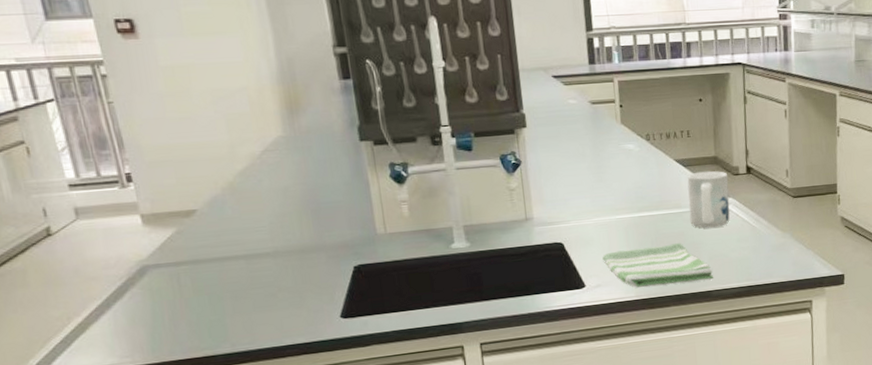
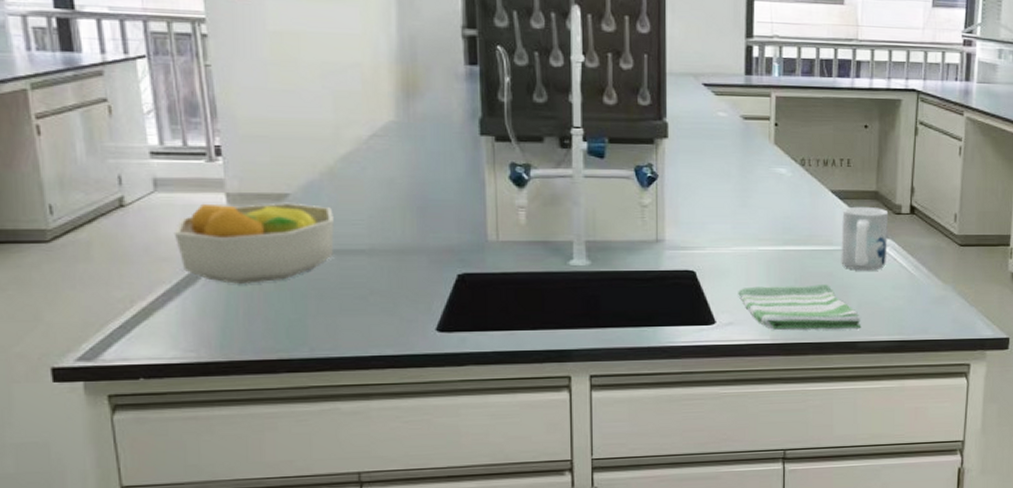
fruit bowl: none [98,217,242,294] -> present [173,202,334,284]

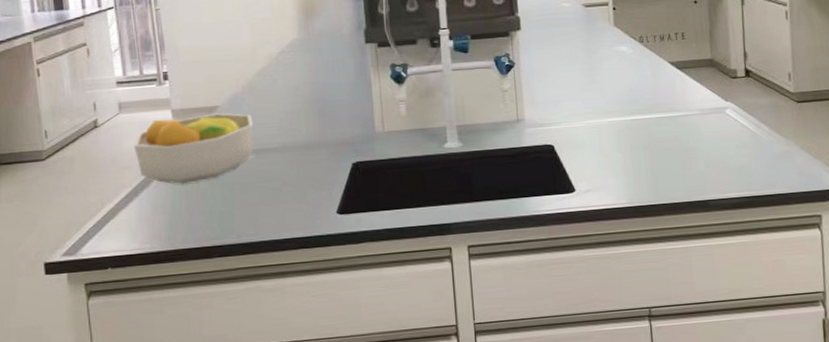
dish towel: present [738,284,862,331] -> none [593,148,711,195]
mug: present [841,206,889,271] -> none [682,73,728,133]

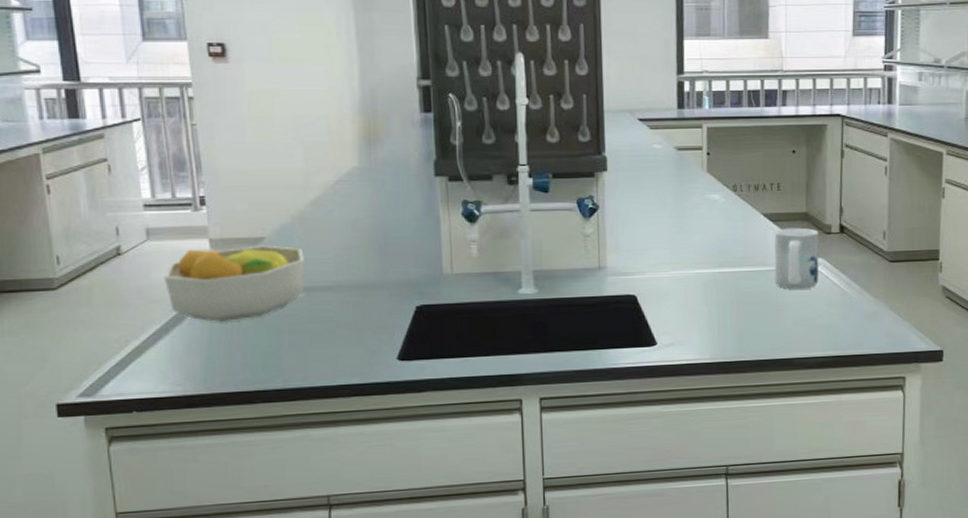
mug: none [682,73,728,133] -> present [774,227,820,290]

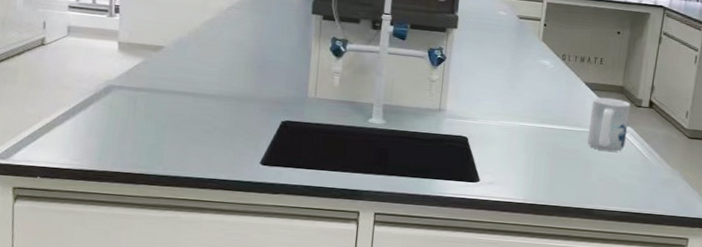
fruit bowl: present [163,245,305,322] -> none [77,48,195,113]

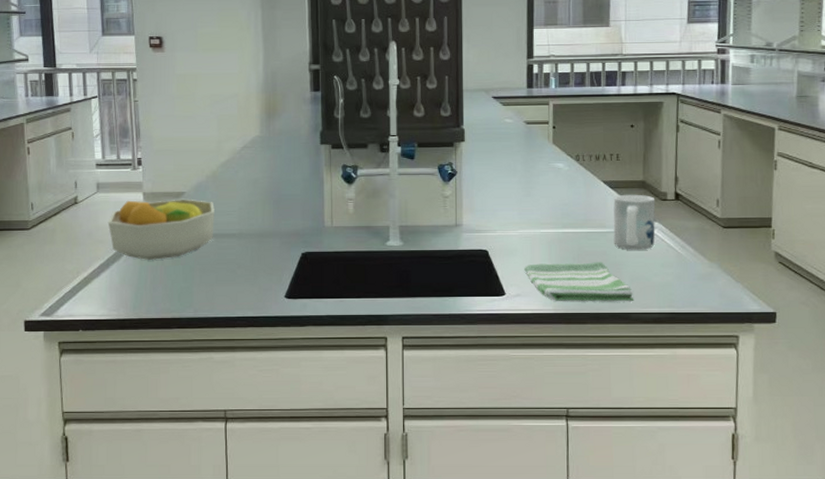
fruit bowl: none [77,48,195,113] -> present [107,199,215,260]
dish towel: none [500,154,599,199] -> present [524,262,634,302]

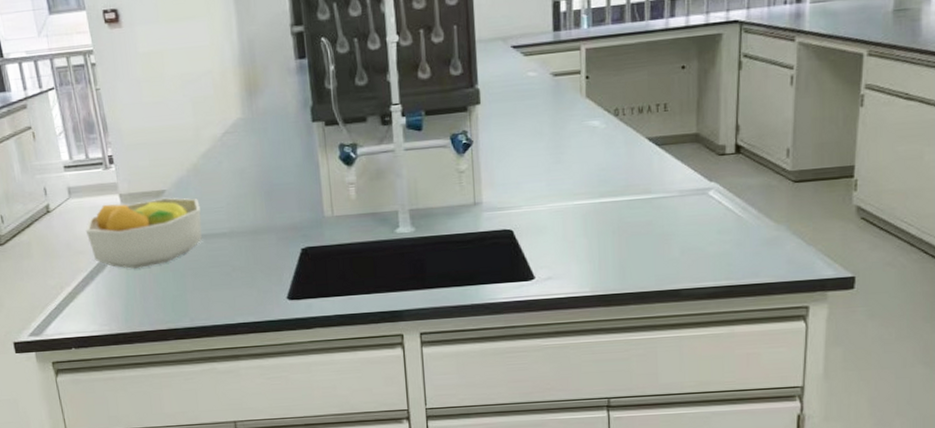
dish towel: present [524,262,634,302] -> none [555,233,685,283]
mug: present [613,194,656,250] -> none [660,150,712,217]

